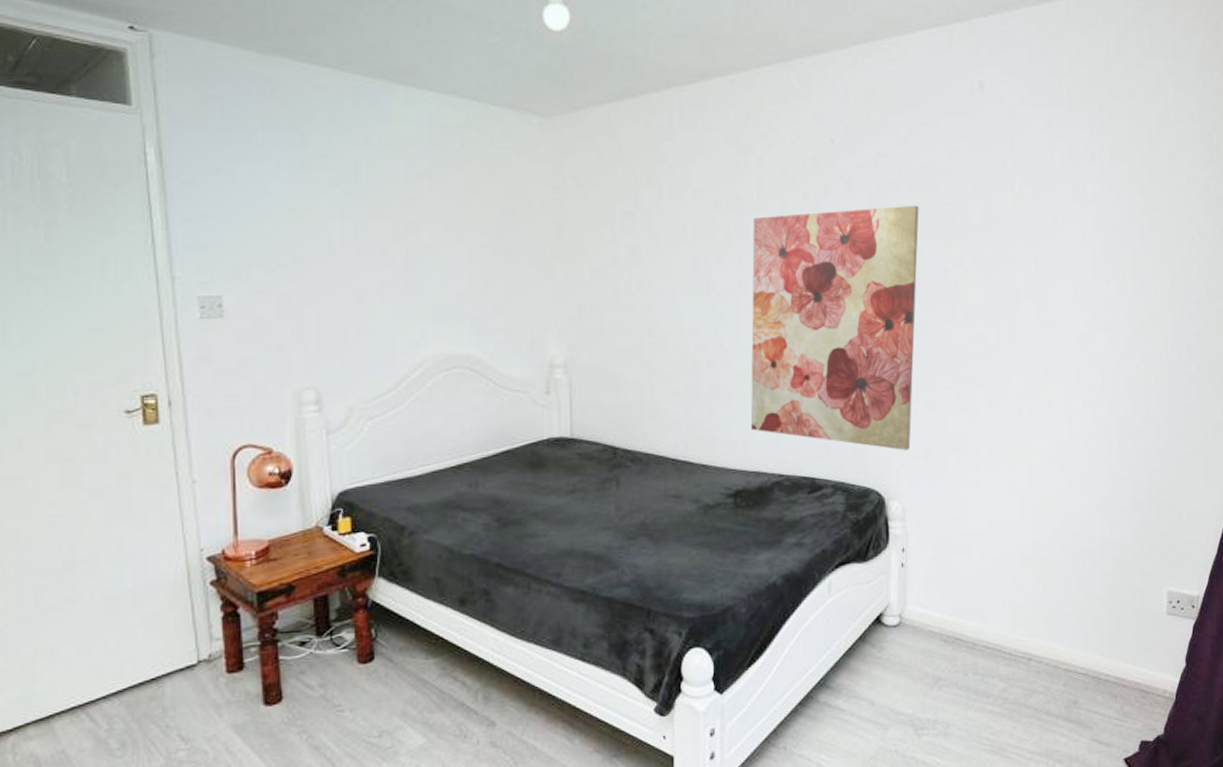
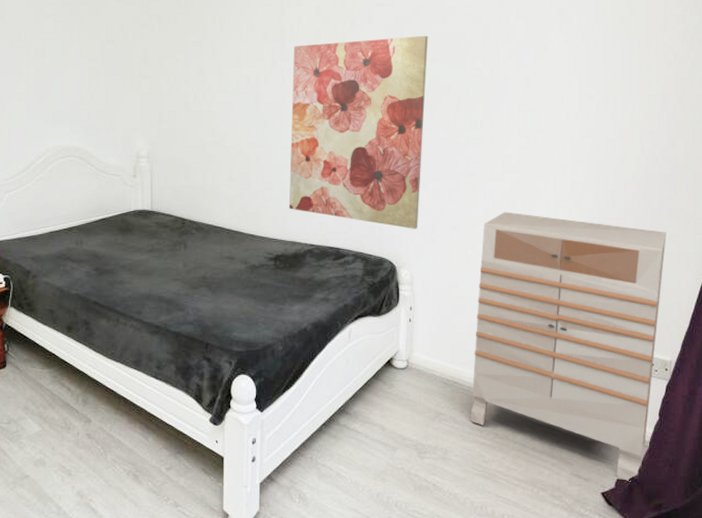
dresser: none [975,424,1192,743] -> present [470,212,667,482]

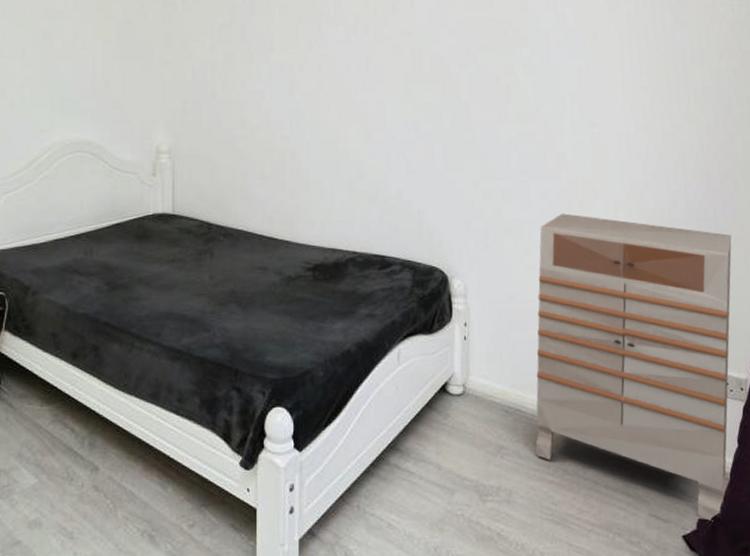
wall art: present [288,35,428,229] -> none [327,21,474,233]

